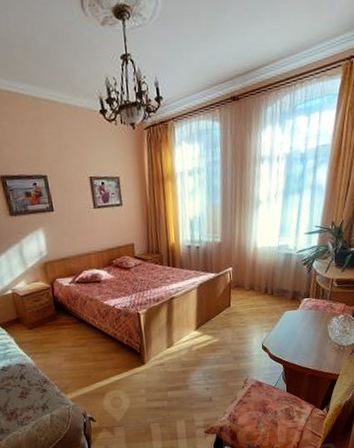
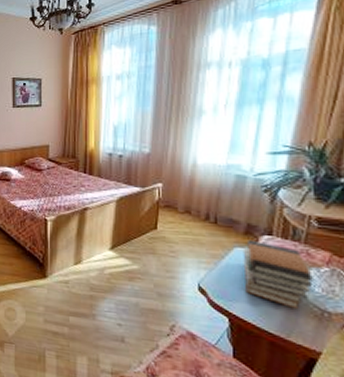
book stack: none [291,303,335,349] -> present [242,239,313,310]

